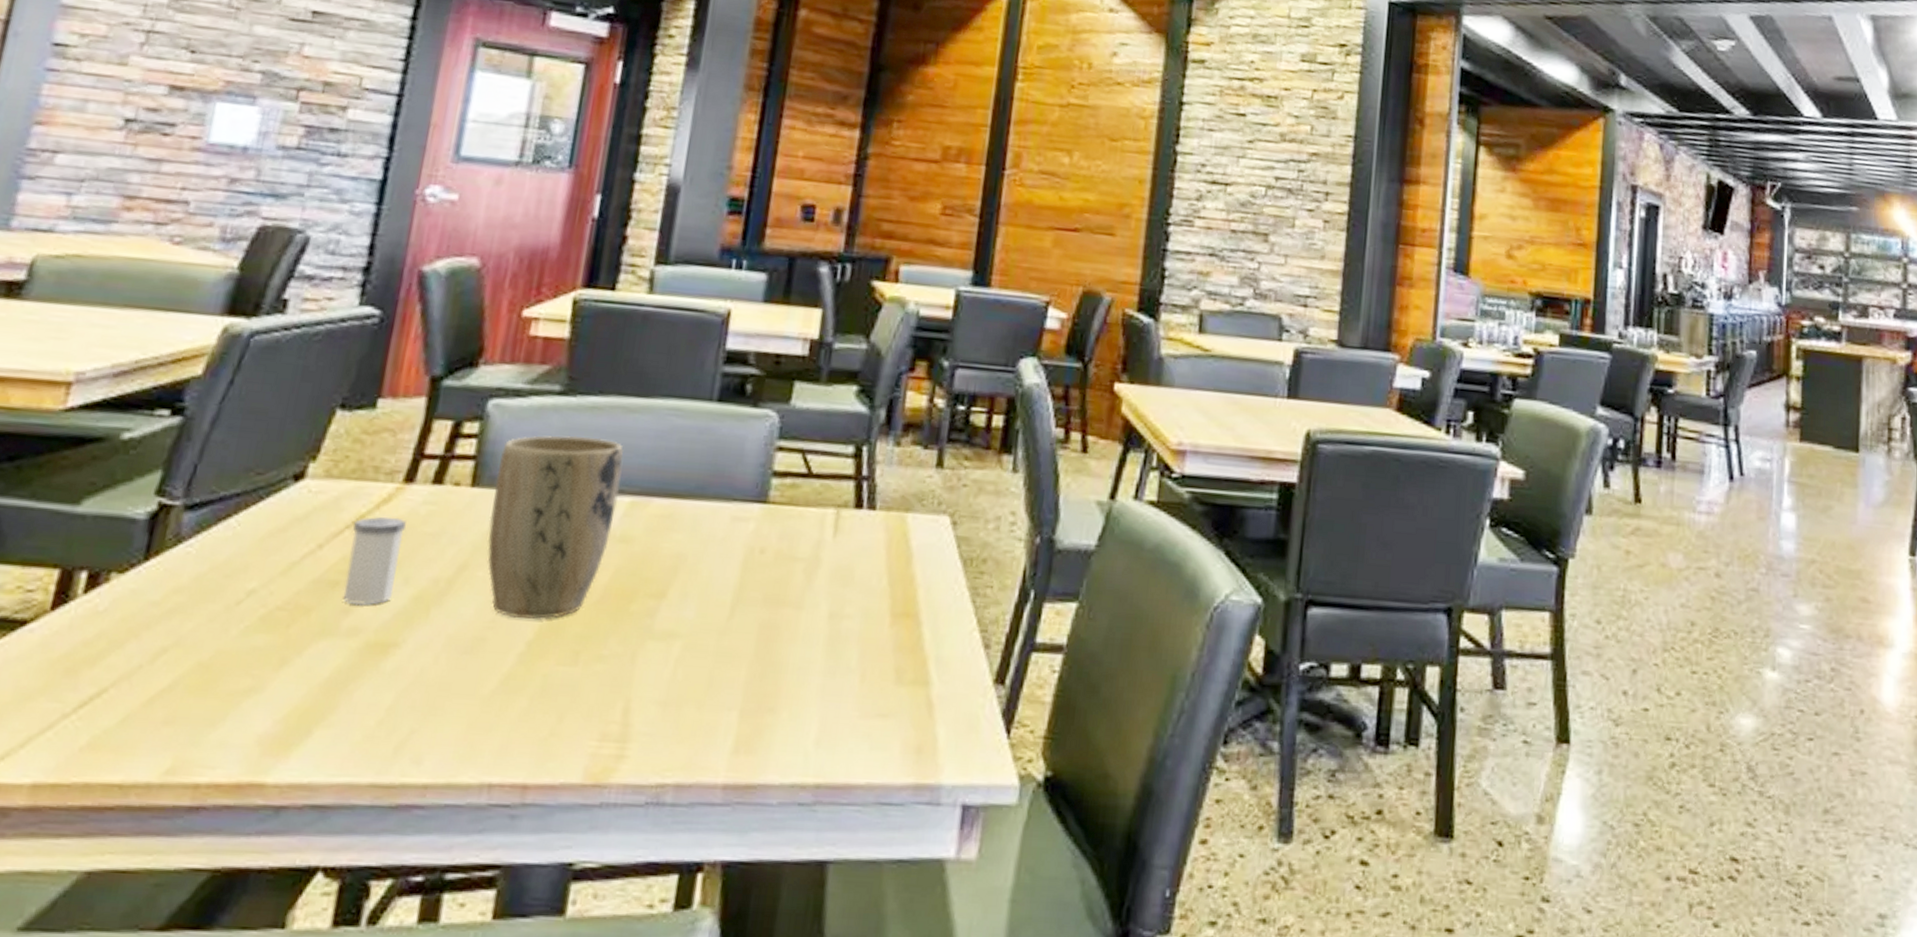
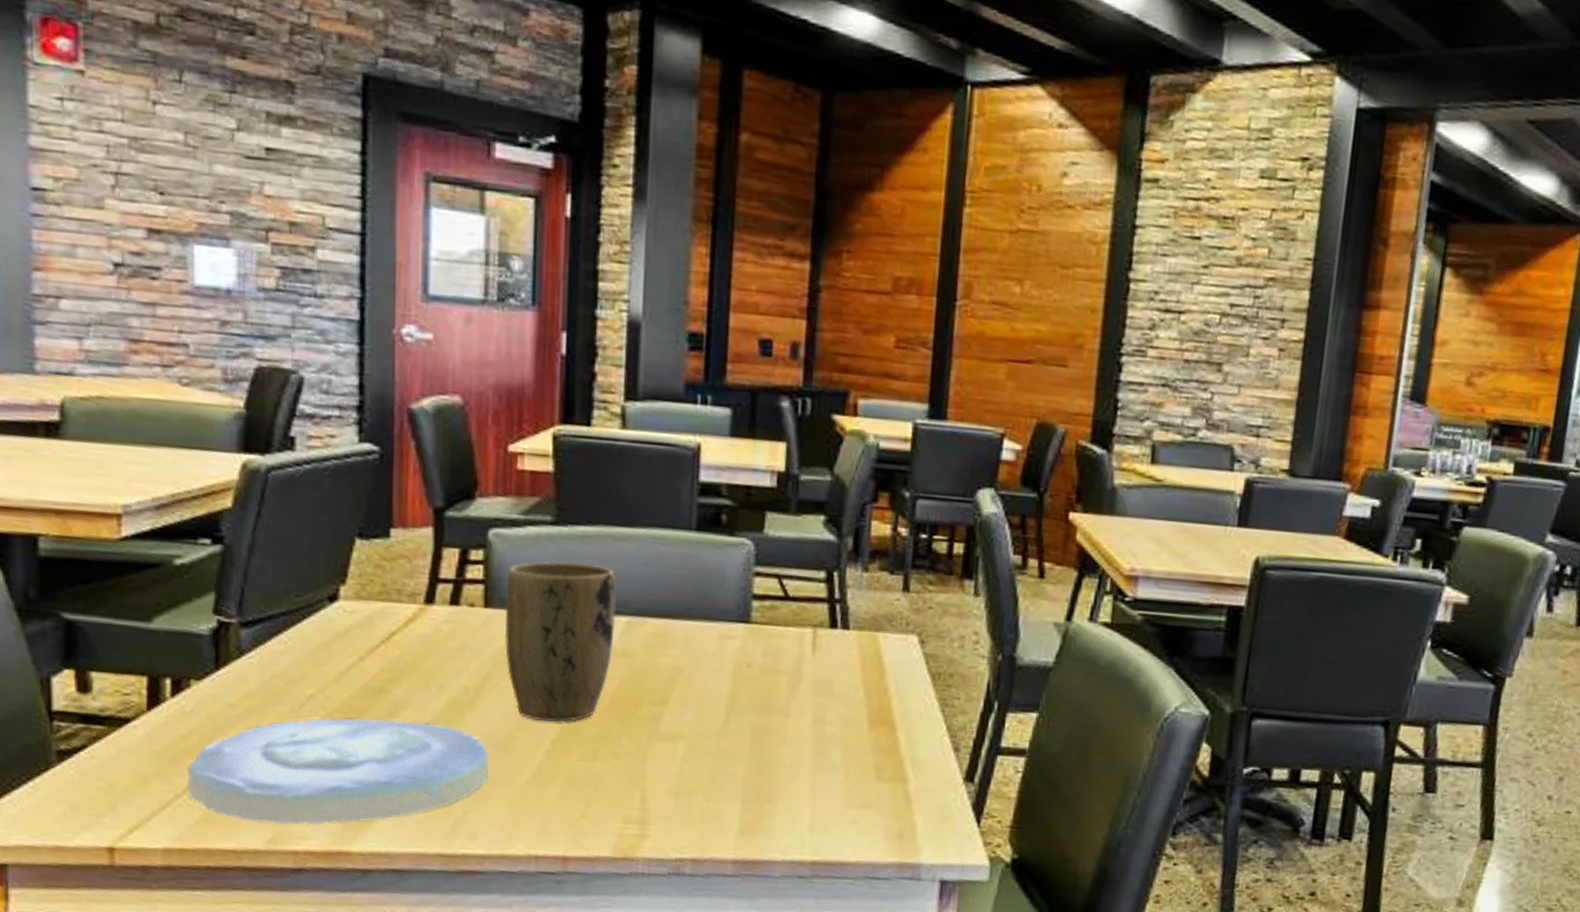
plate: none [79,616,451,750] -> present [186,718,489,825]
salt shaker: present [342,517,406,606] -> none [386,634,432,709]

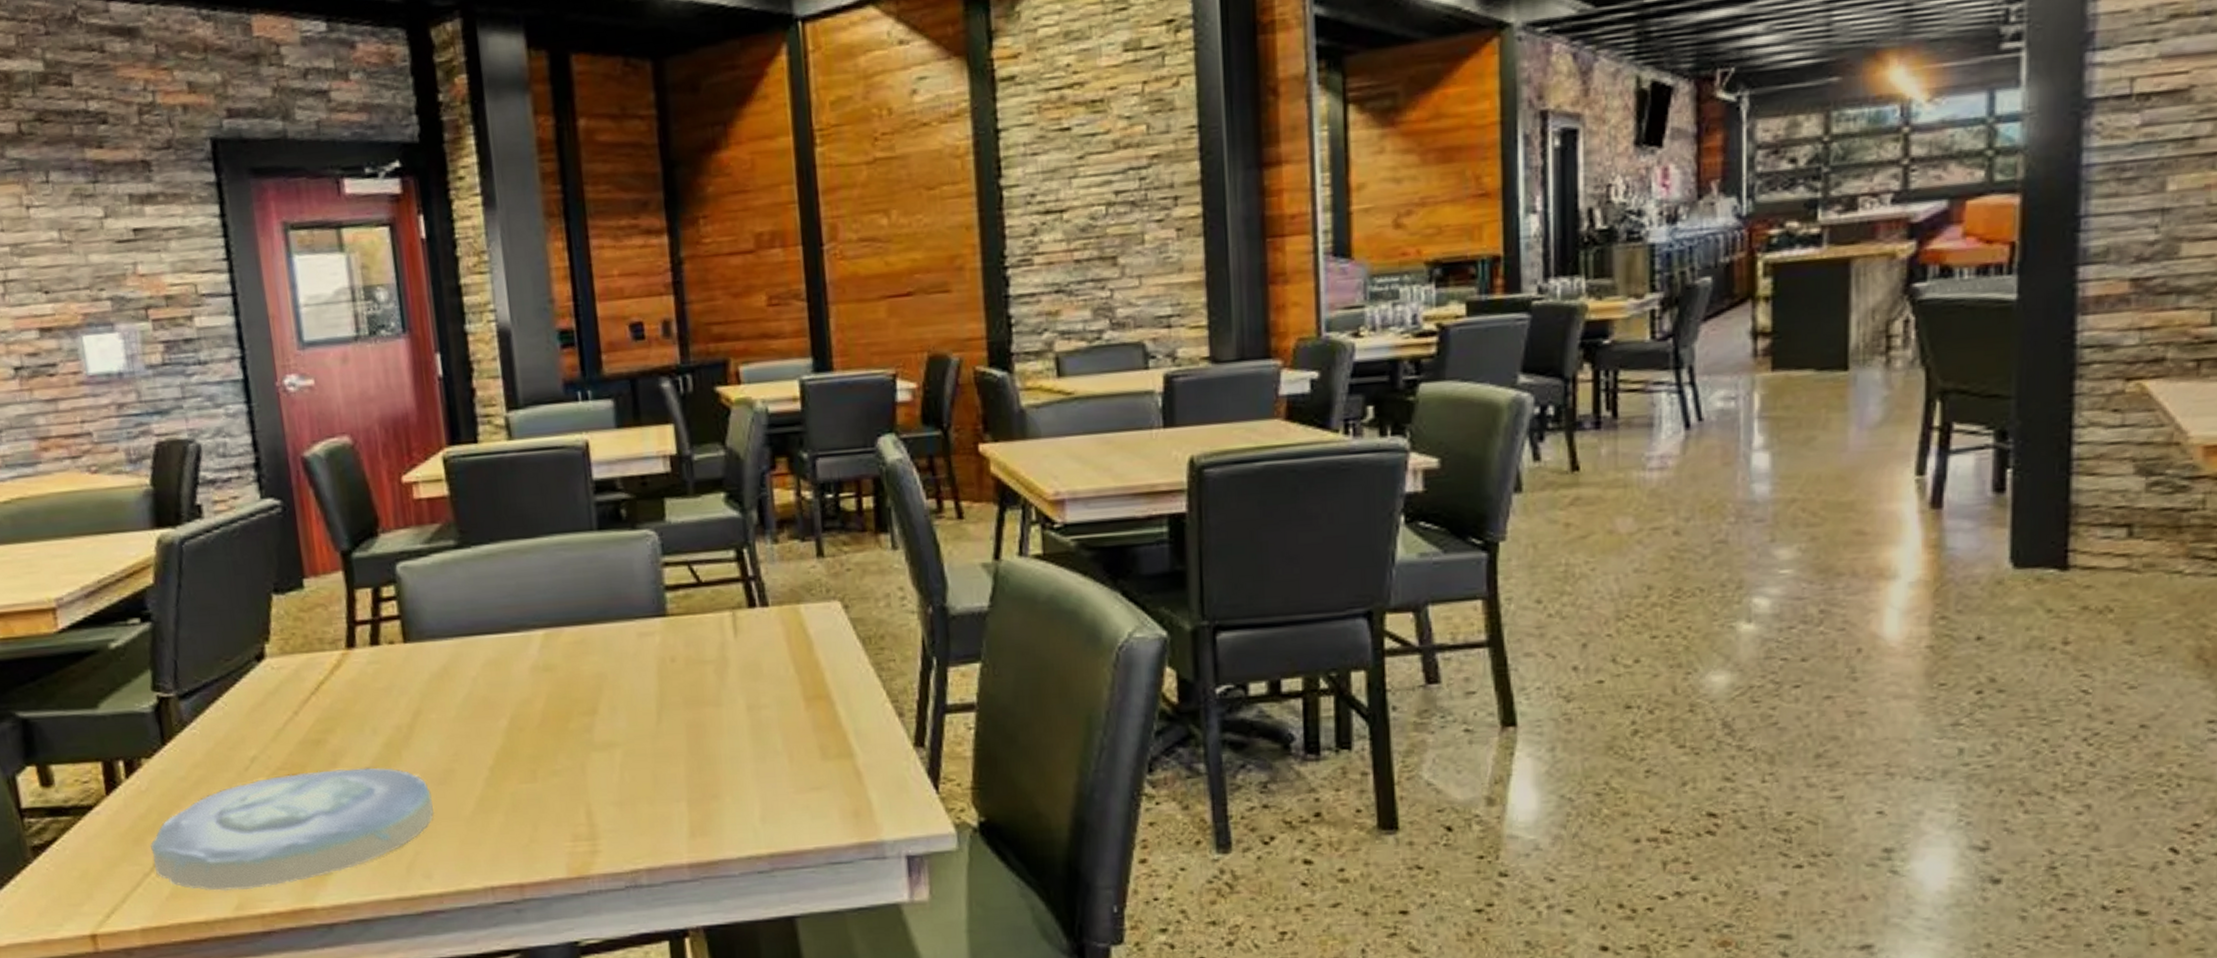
plant pot: present [504,562,616,723] -> none [420,581,535,749]

